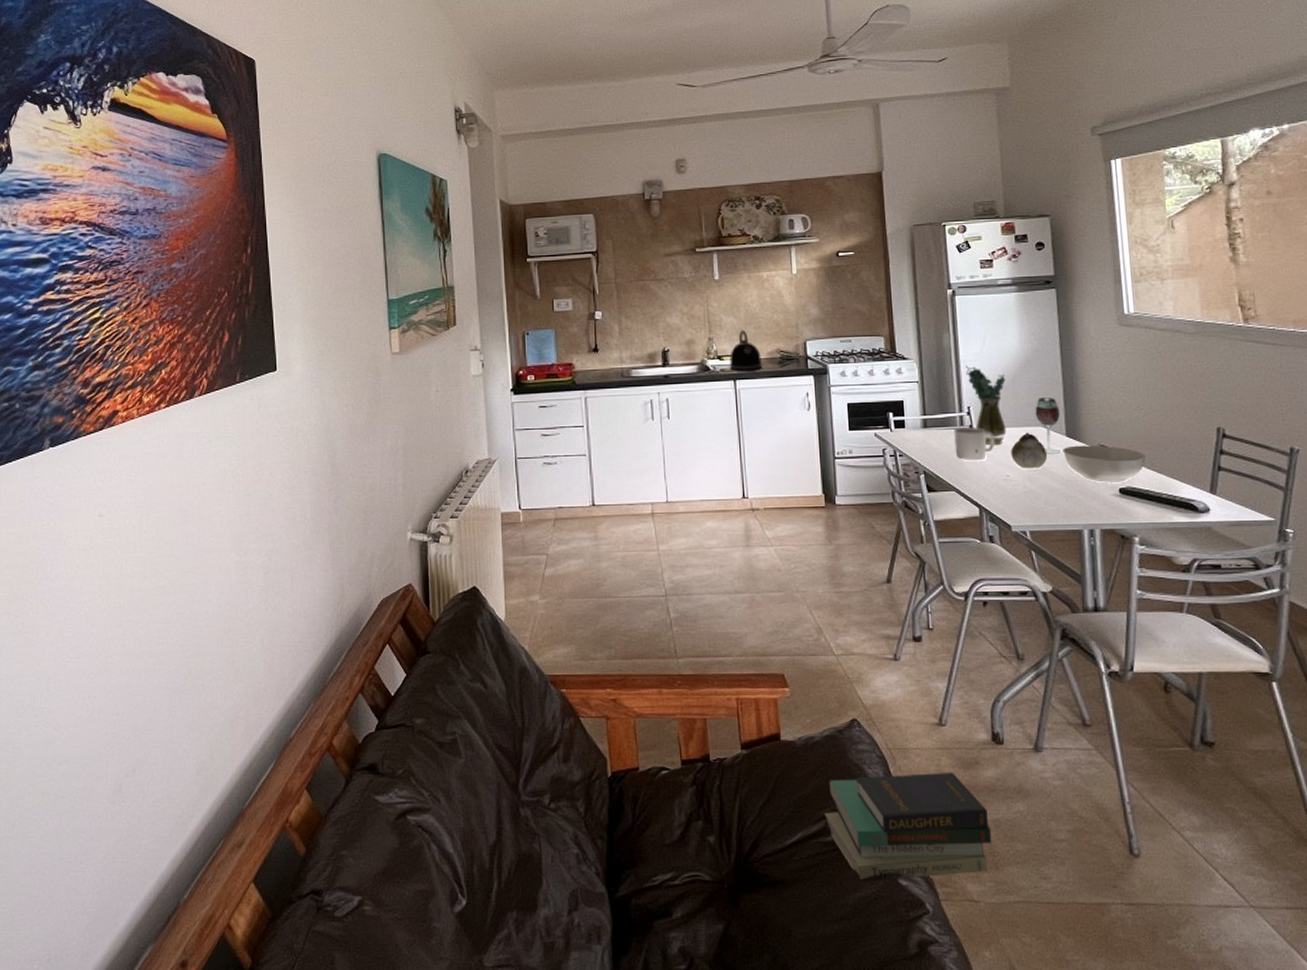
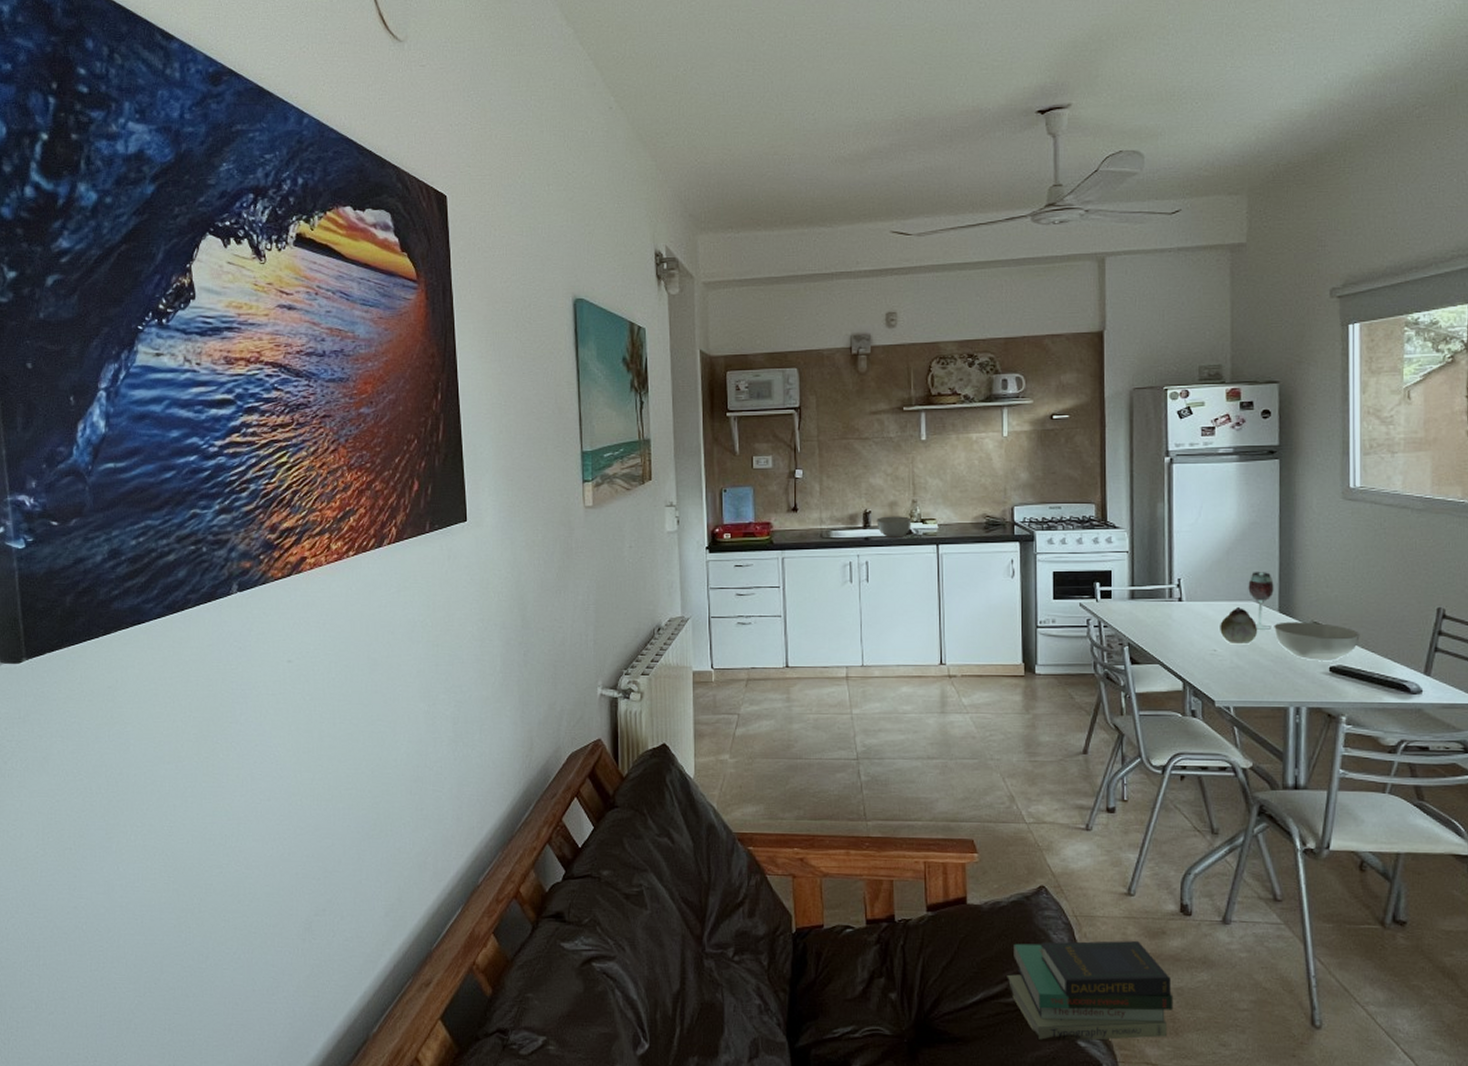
bowl: none [675,353,709,376] -> present [876,516,912,539]
kettle: present [729,330,763,372] -> none [932,493,968,536]
mug: present [954,428,995,461] -> none [1162,600,1204,635]
vase: present [966,365,1007,446] -> none [1179,536,1220,620]

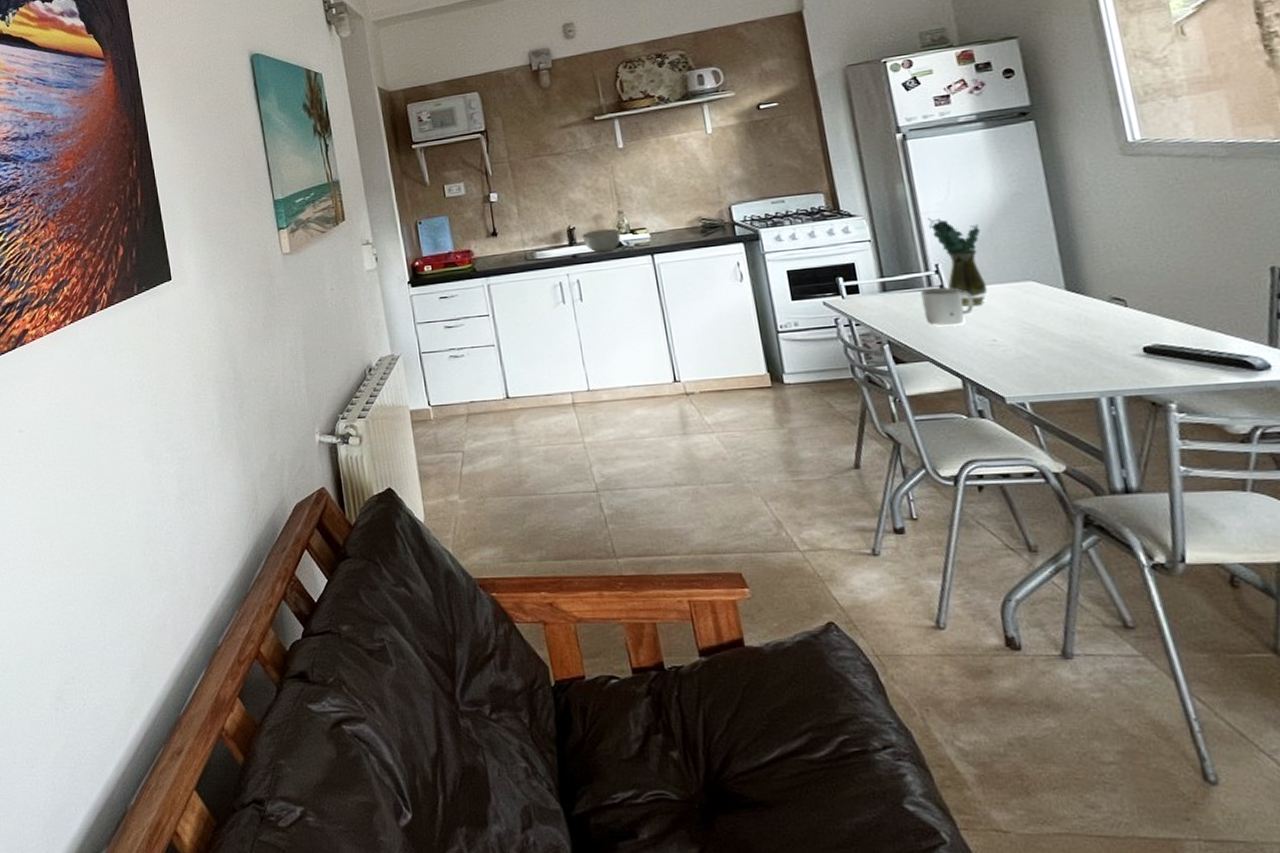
books: present [1007,941,1174,1042] -> none [805,683,1019,806]
mug: none [1162,600,1204,635] -> present [920,287,975,326]
vase: none [1179,536,1220,620] -> present [928,217,988,307]
fruit: present [1220,608,1258,645] -> none [995,289,1044,332]
wineglass: present [1248,572,1274,630] -> none [1021,246,1060,312]
bowl: present [1274,622,1360,660] -> none [1062,297,1176,342]

